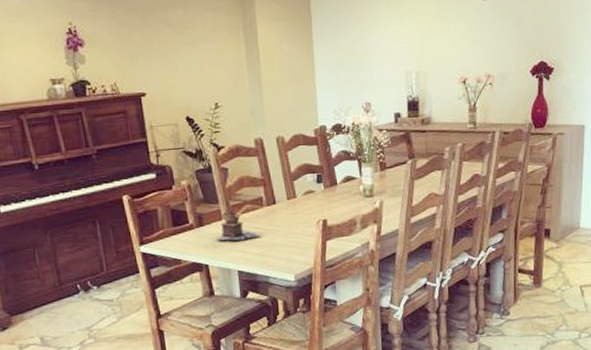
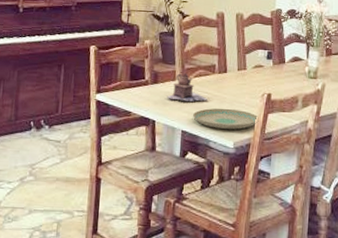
plate: none [247,241,317,264] -> present [193,108,259,130]

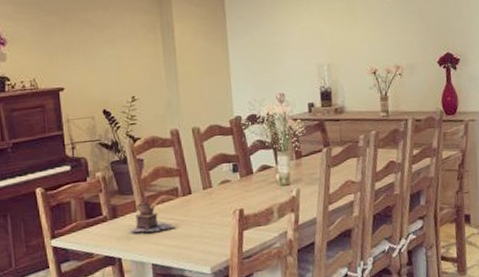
plate: present [193,108,259,130] -> none [162,231,234,256]

